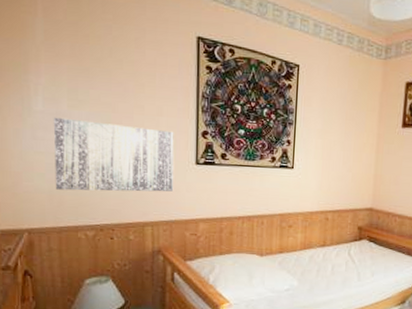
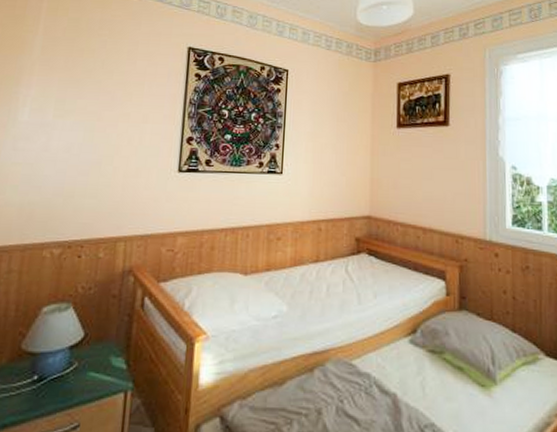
wall art: present [53,117,174,192] -> none [26,127,158,204]

